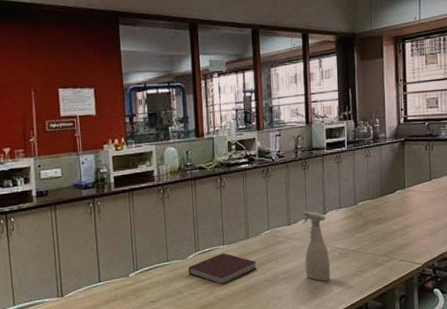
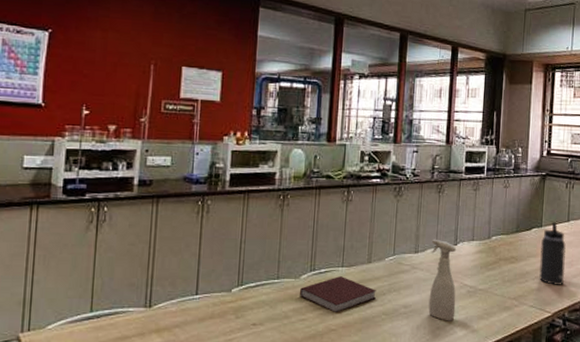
thermos bottle: none [406,182,432,239] -> present [539,222,566,285]

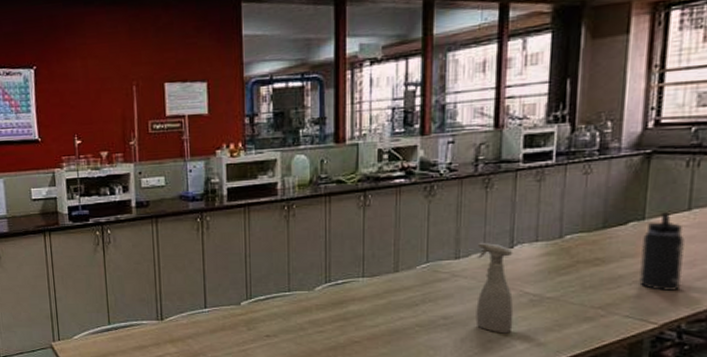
notebook: present [300,276,376,314] -> none [315,287,407,325]

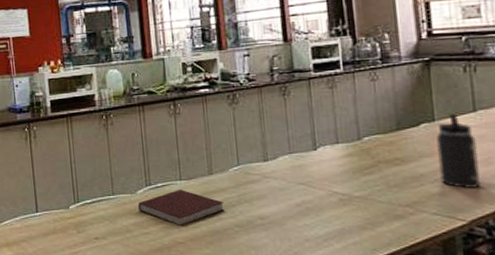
notebook: none [315,287,407,325] -> present [138,190,224,227]
spray bottle: present [475,242,514,334] -> none [282,145,328,233]

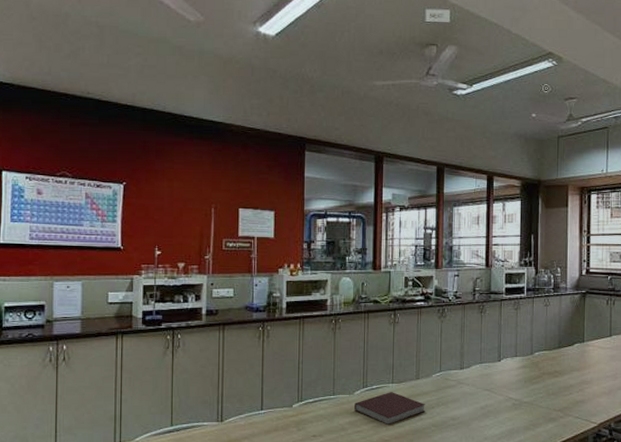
thermos bottle: present [436,114,482,188] -> none [583,337,610,397]

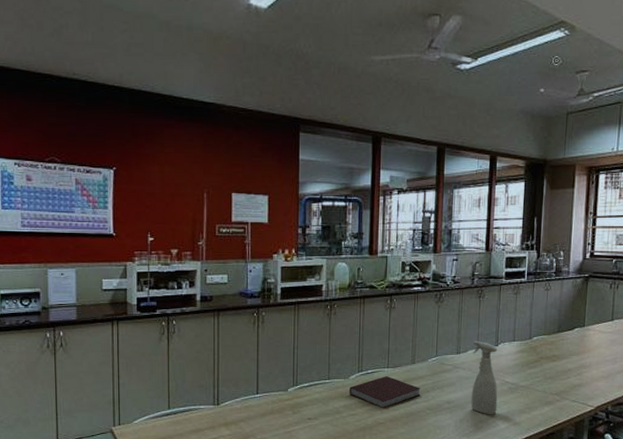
spray bottle: none [475,356,502,432] -> present [471,340,498,415]

